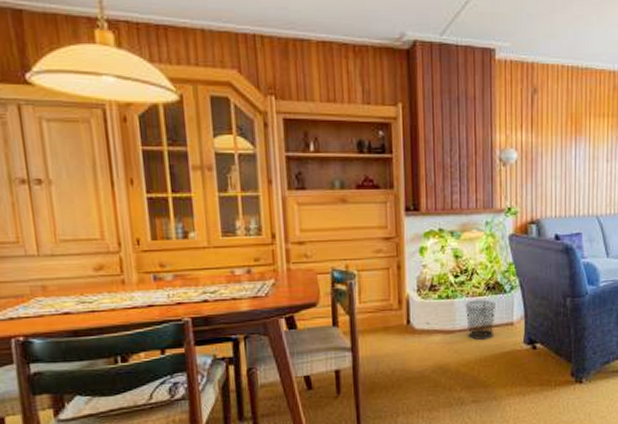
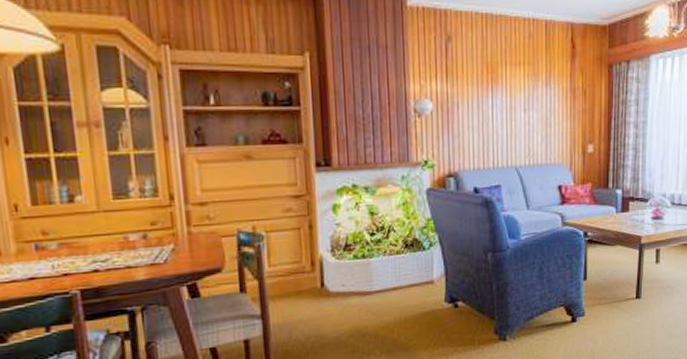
waste bin: present [465,299,496,341] -> none [382,258,415,302]

